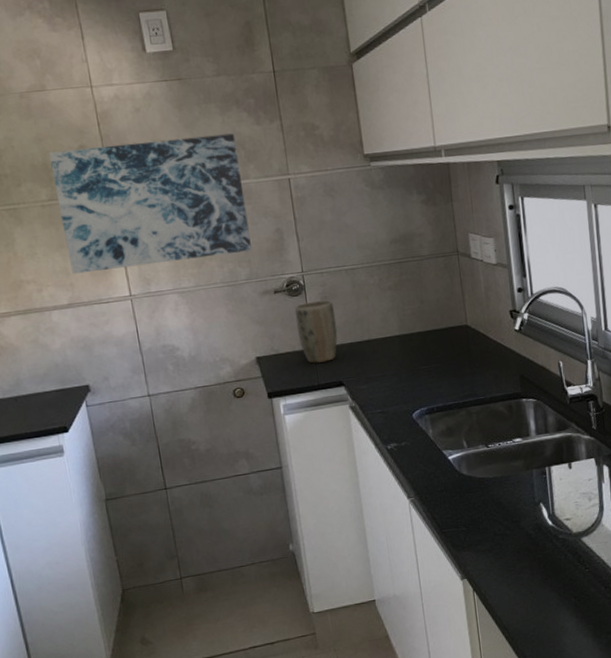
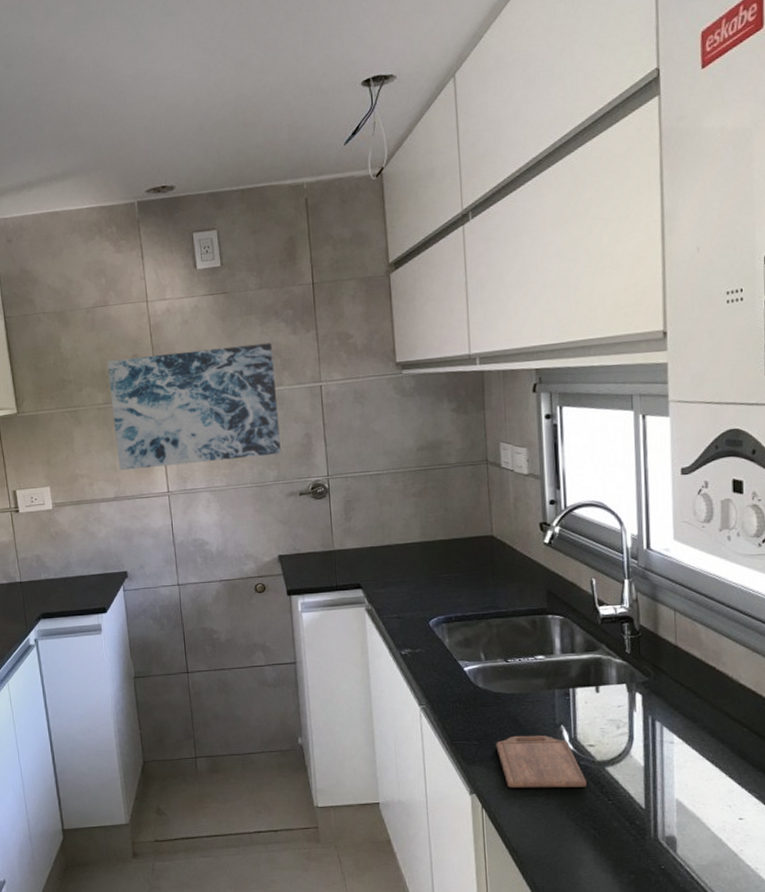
plant pot: present [294,300,338,364] -> none [318,503,359,566]
cutting board: none [482,514,566,569] -> present [496,735,587,789]

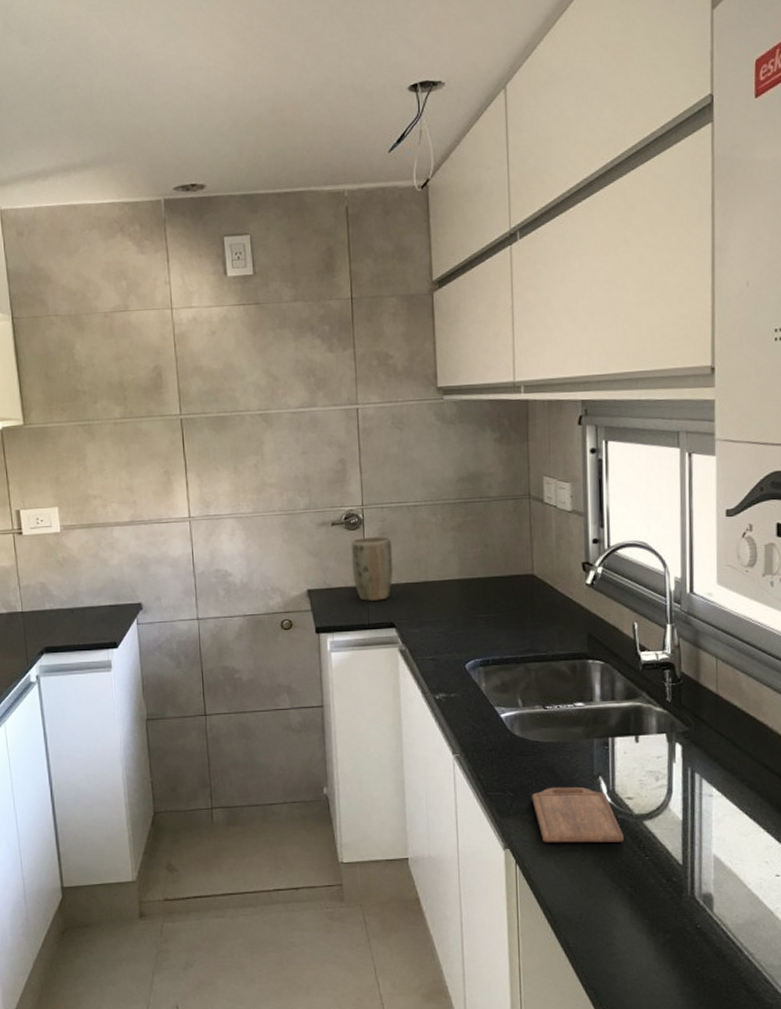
wall art: present [107,343,281,471] -> none [126,360,313,492]
plant pot: none [318,503,359,566] -> present [351,536,393,602]

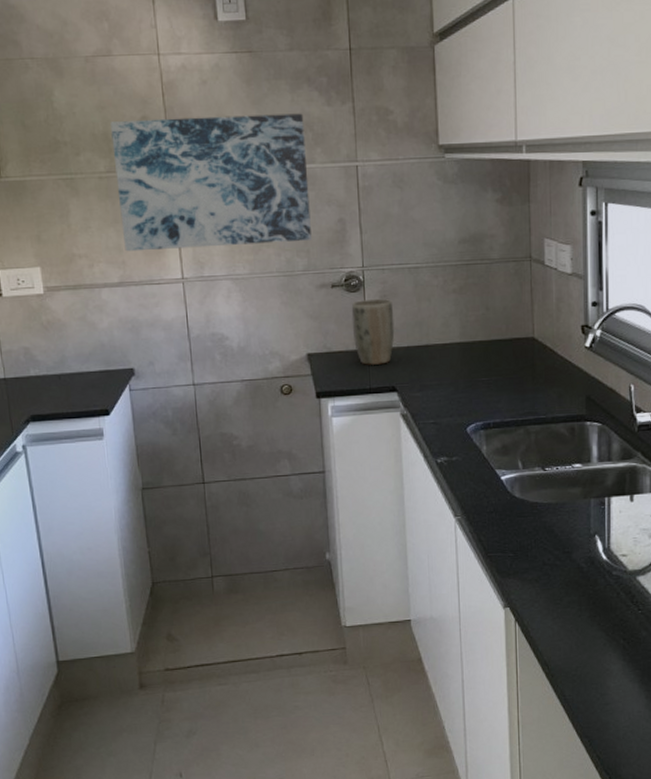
wall art: none [126,360,313,492] -> present [110,113,312,252]
cutting board: present [532,787,624,843] -> none [531,546,618,601]

